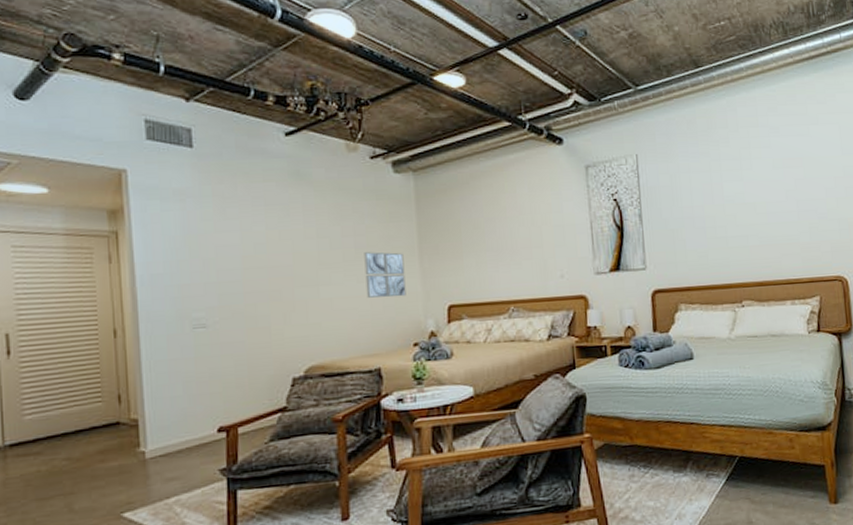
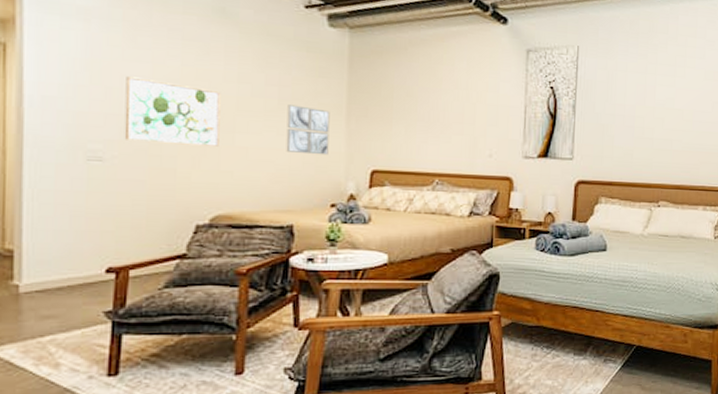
wall art: none [220,246,306,305] -> present [124,76,221,147]

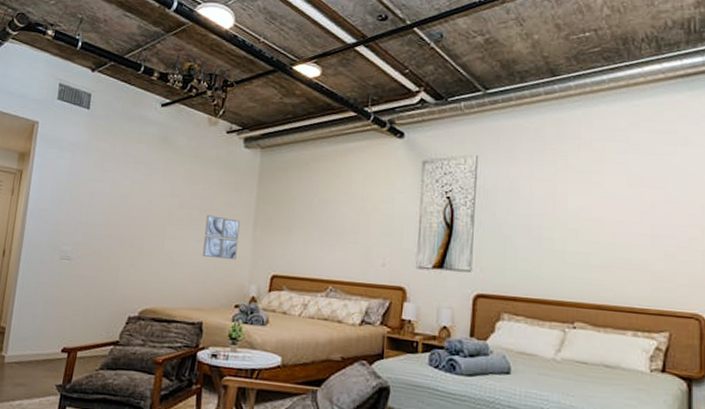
wall art: present [124,76,221,147] -> none [86,193,158,250]

